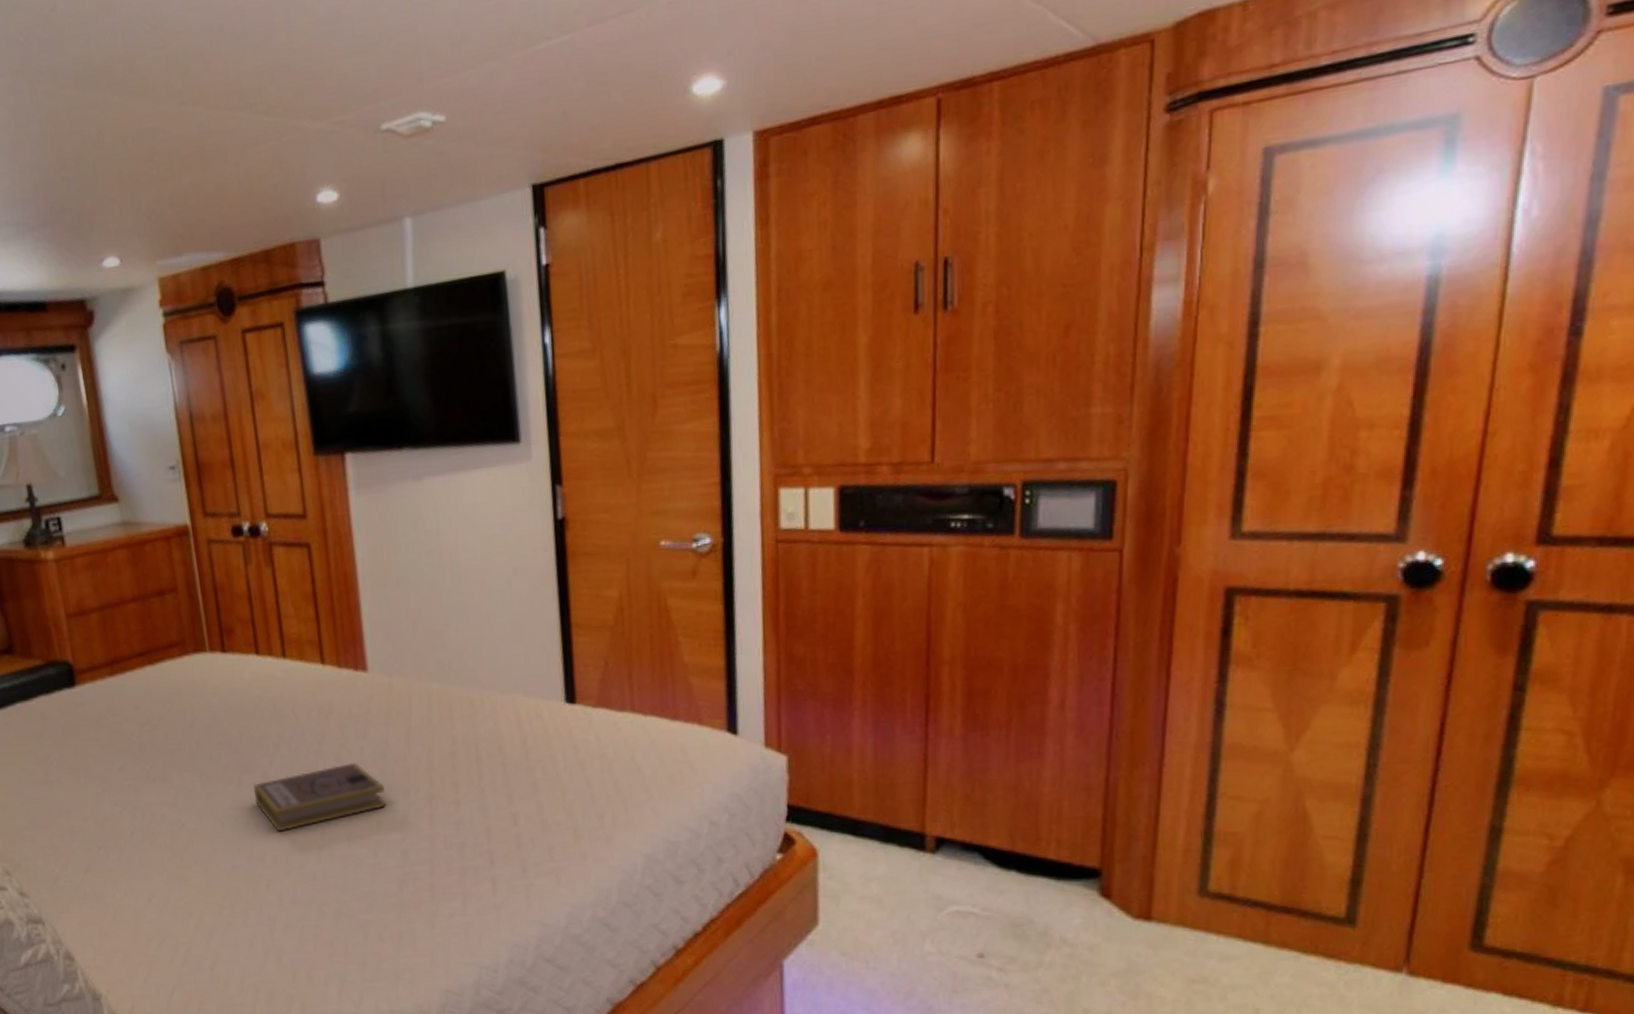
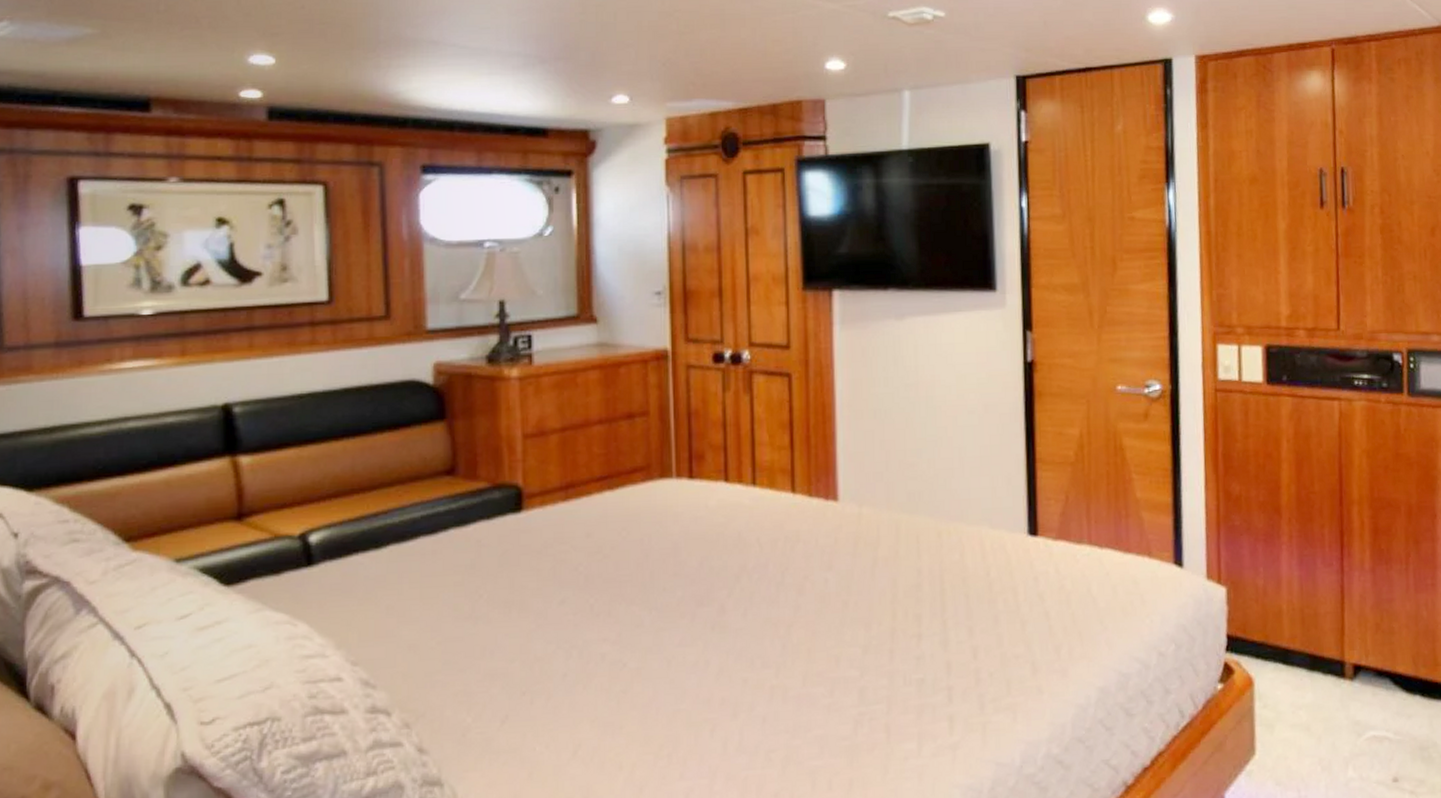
book: present [254,762,387,832] -> none [707,594,848,671]

